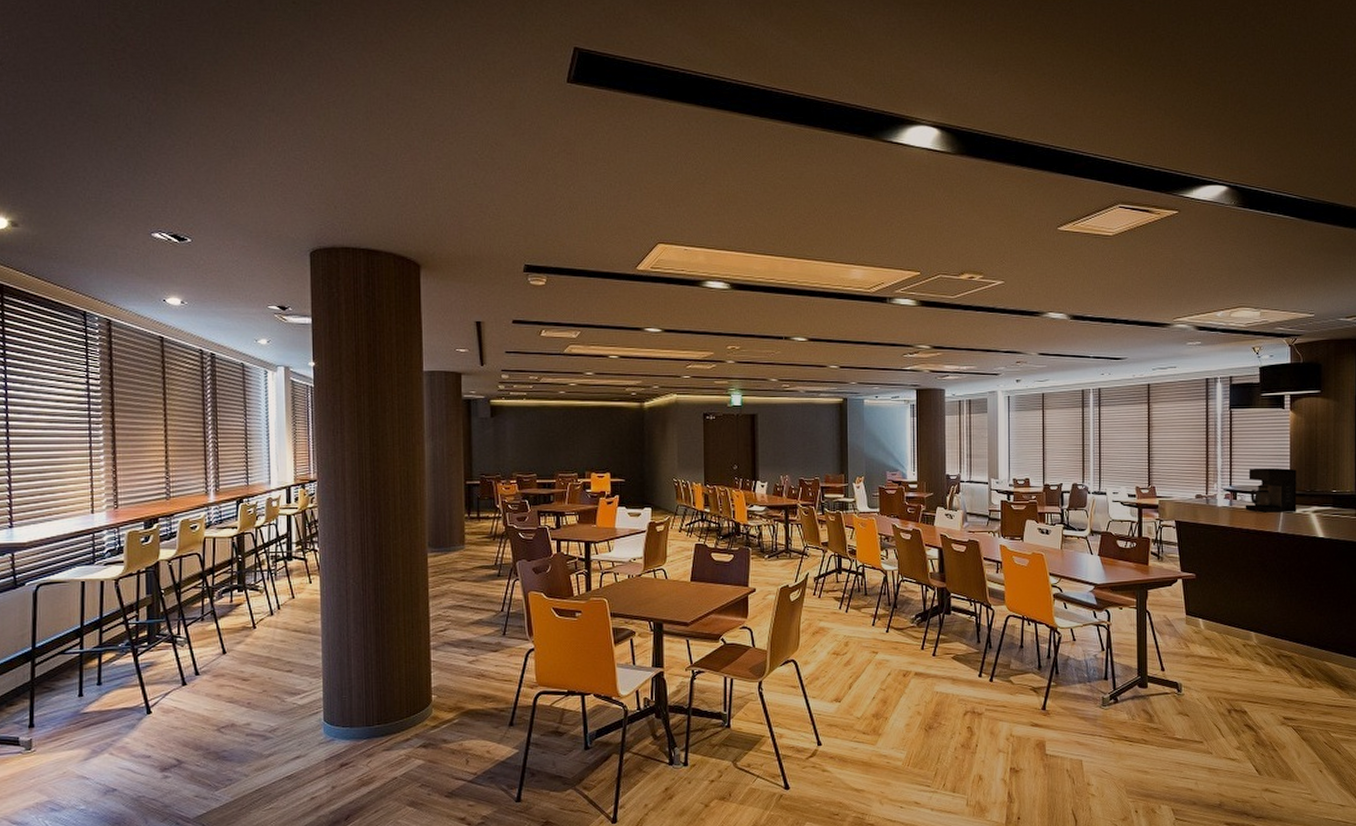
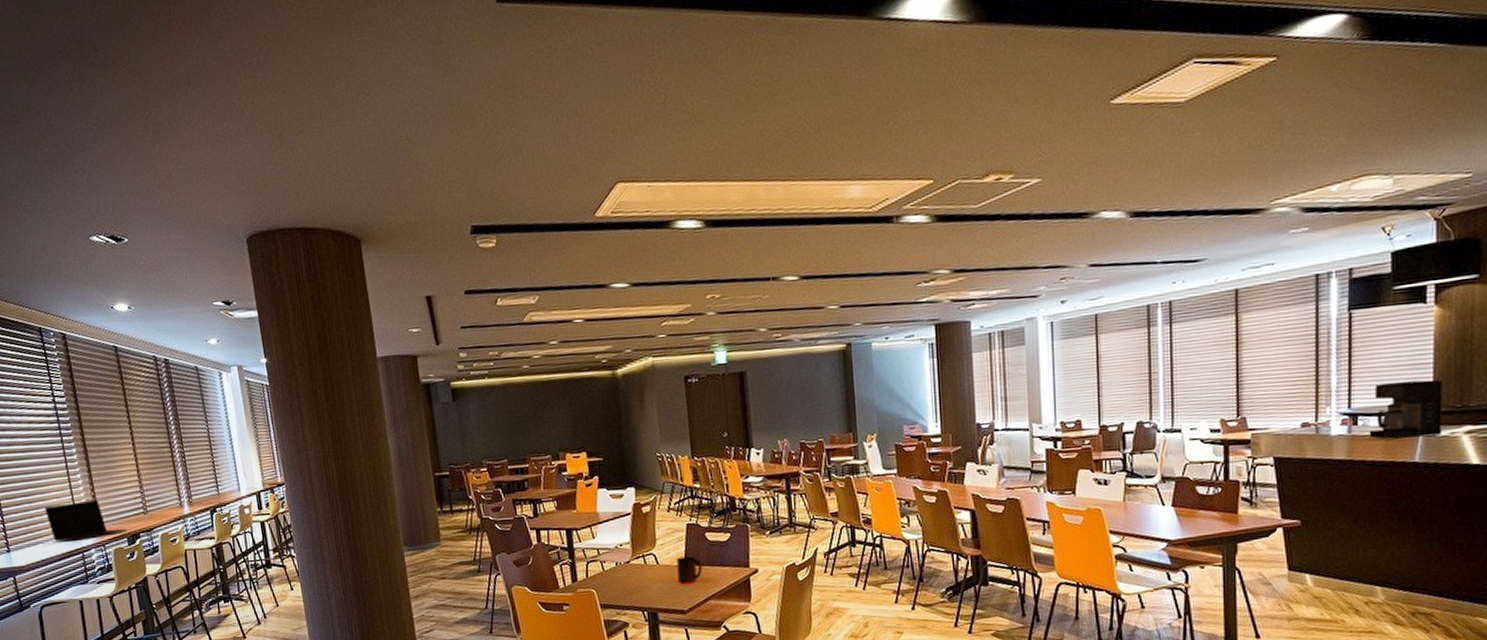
laptop: none [59,481,146,521] -> present [44,499,128,542]
cup: none [683,573,707,599] -> present [676,556,703,585]

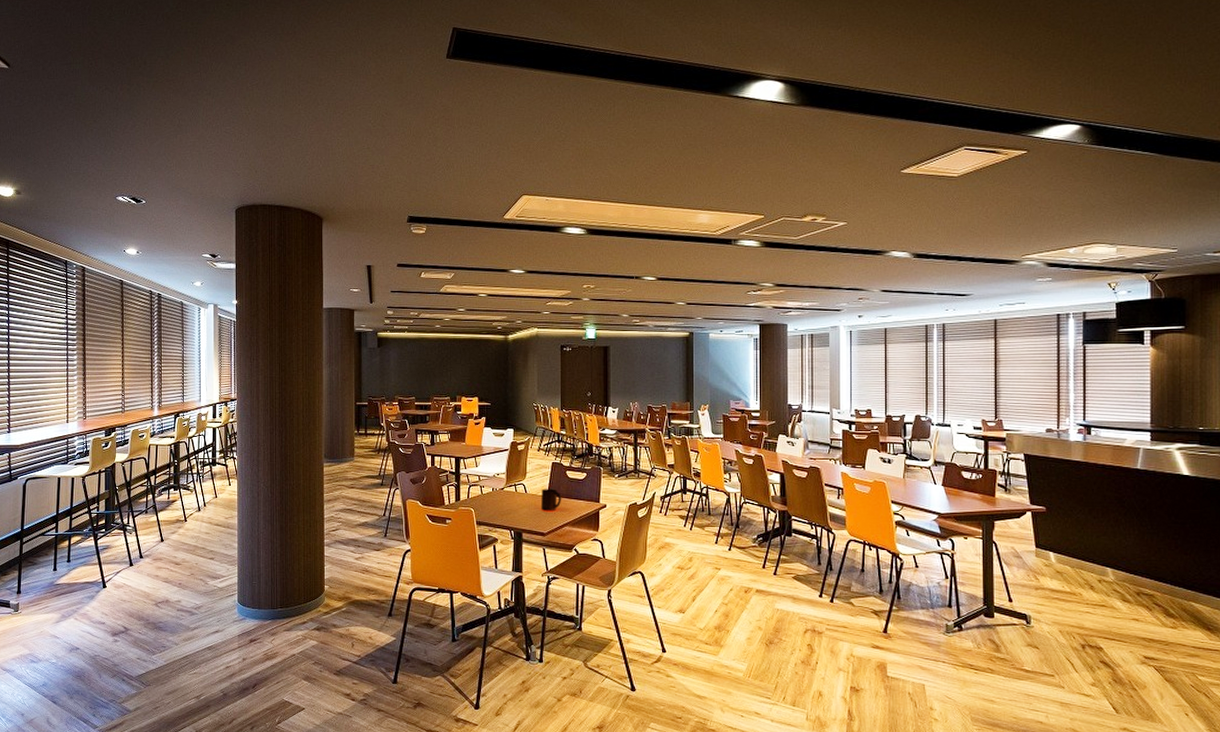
laptop: present [44,499,128,542] -> none [44,397,107,429]
coffee maker: present [1369,379,1443,440] -> none [1100,404,1158,450]

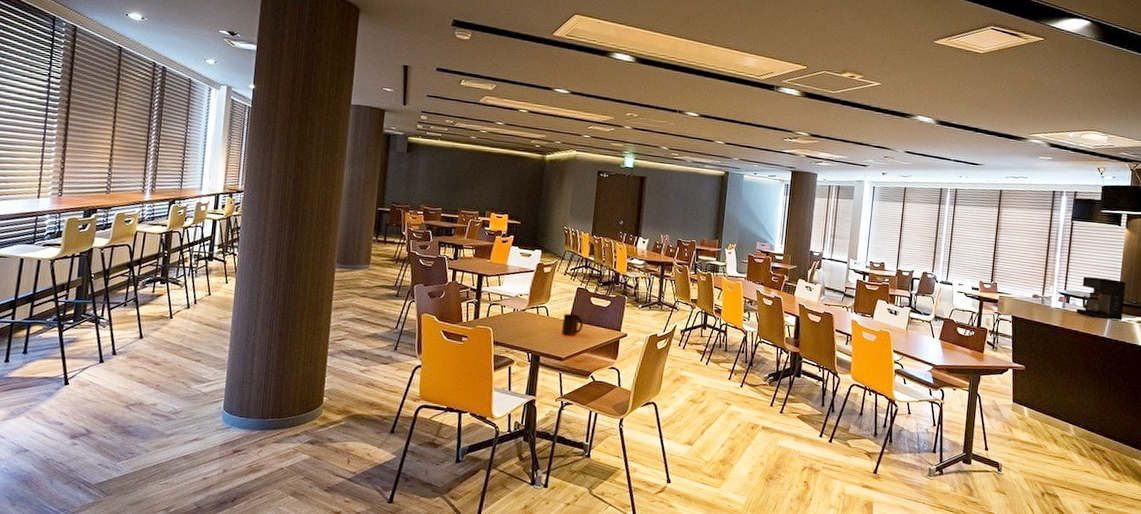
coffee maker: none [1100,404,1158,450] -> present [1076,277,1126,321]

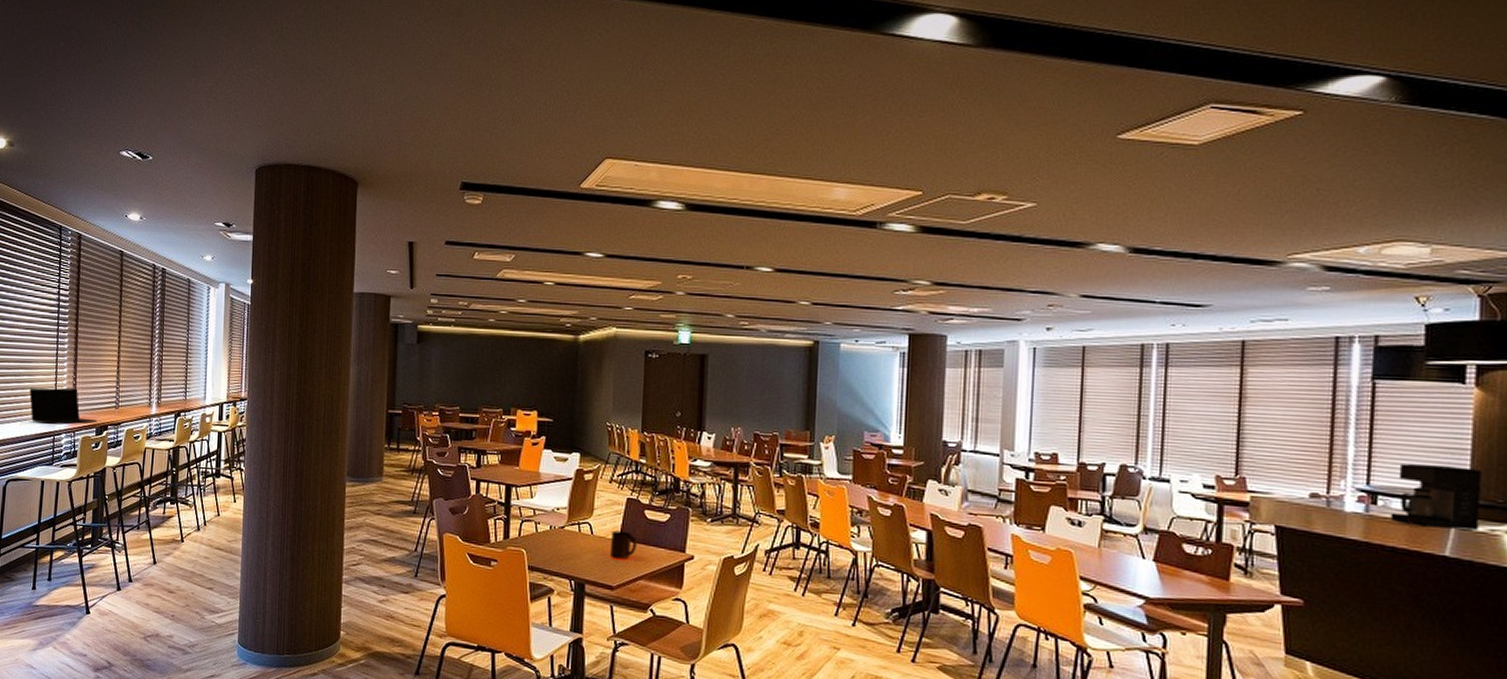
laptop: none [11,169,87,206] -> present [29,387,98,424]

